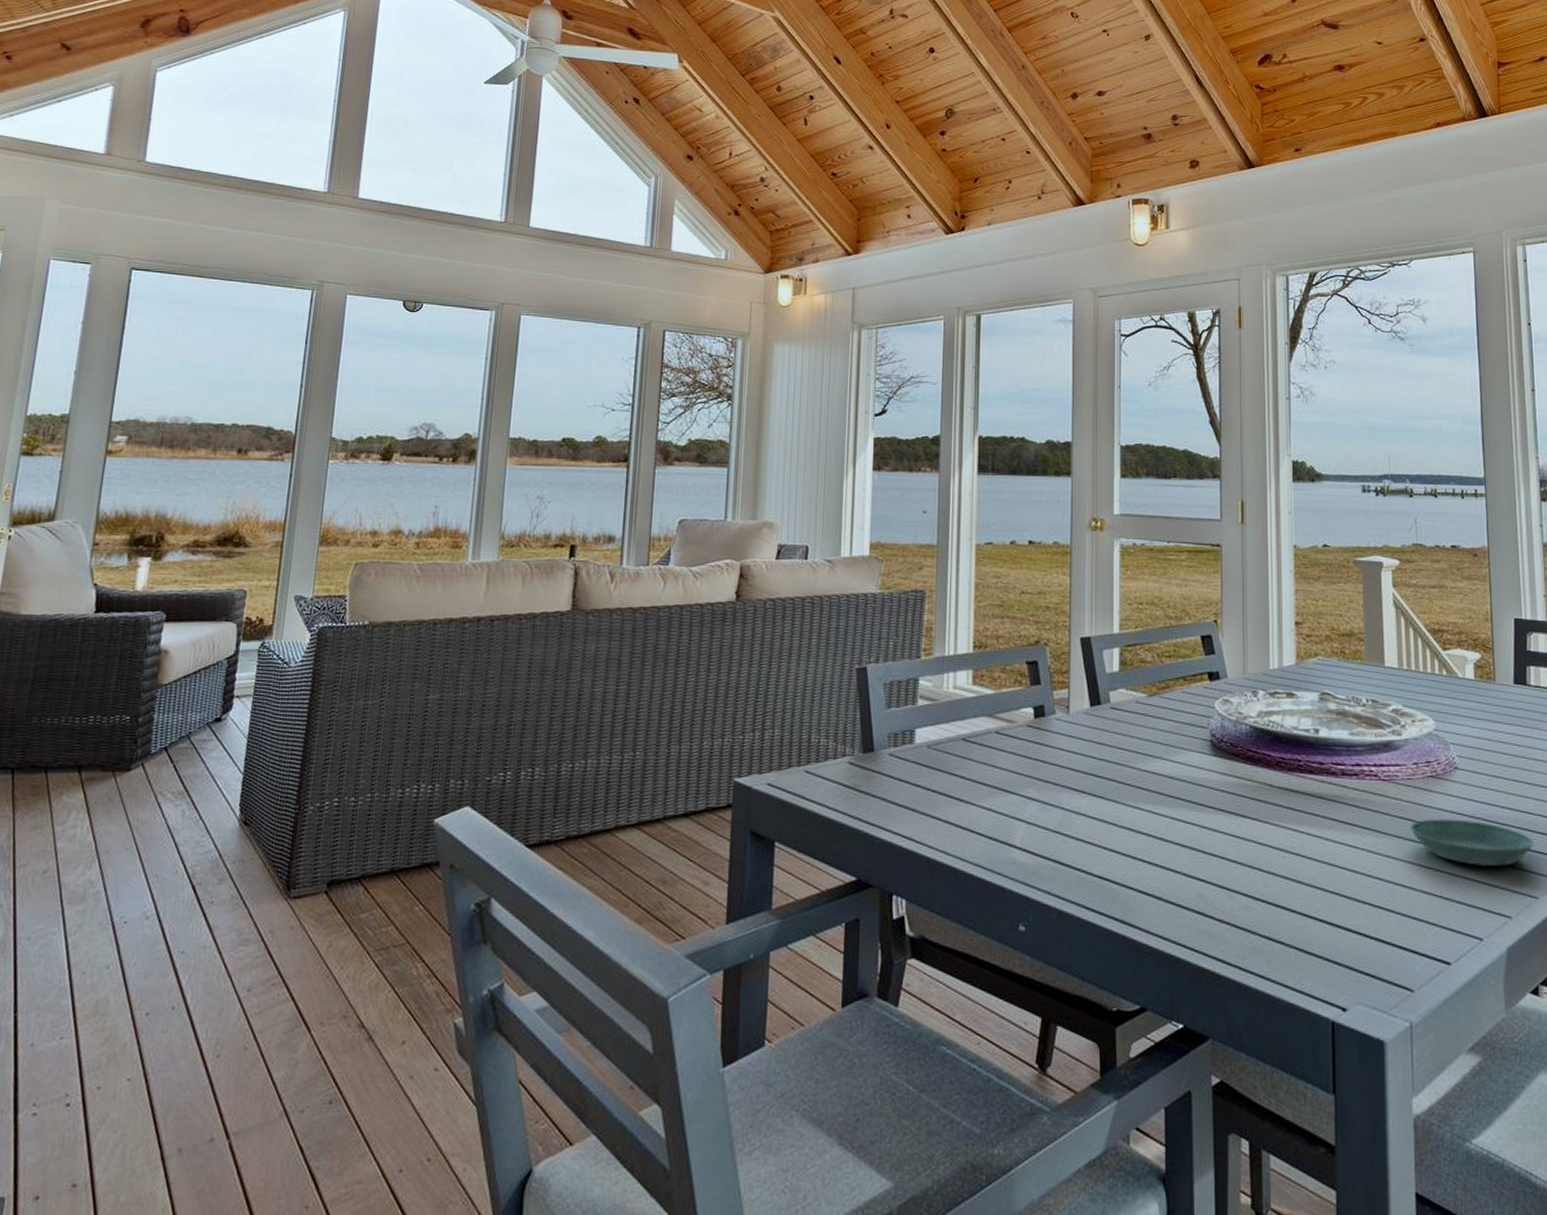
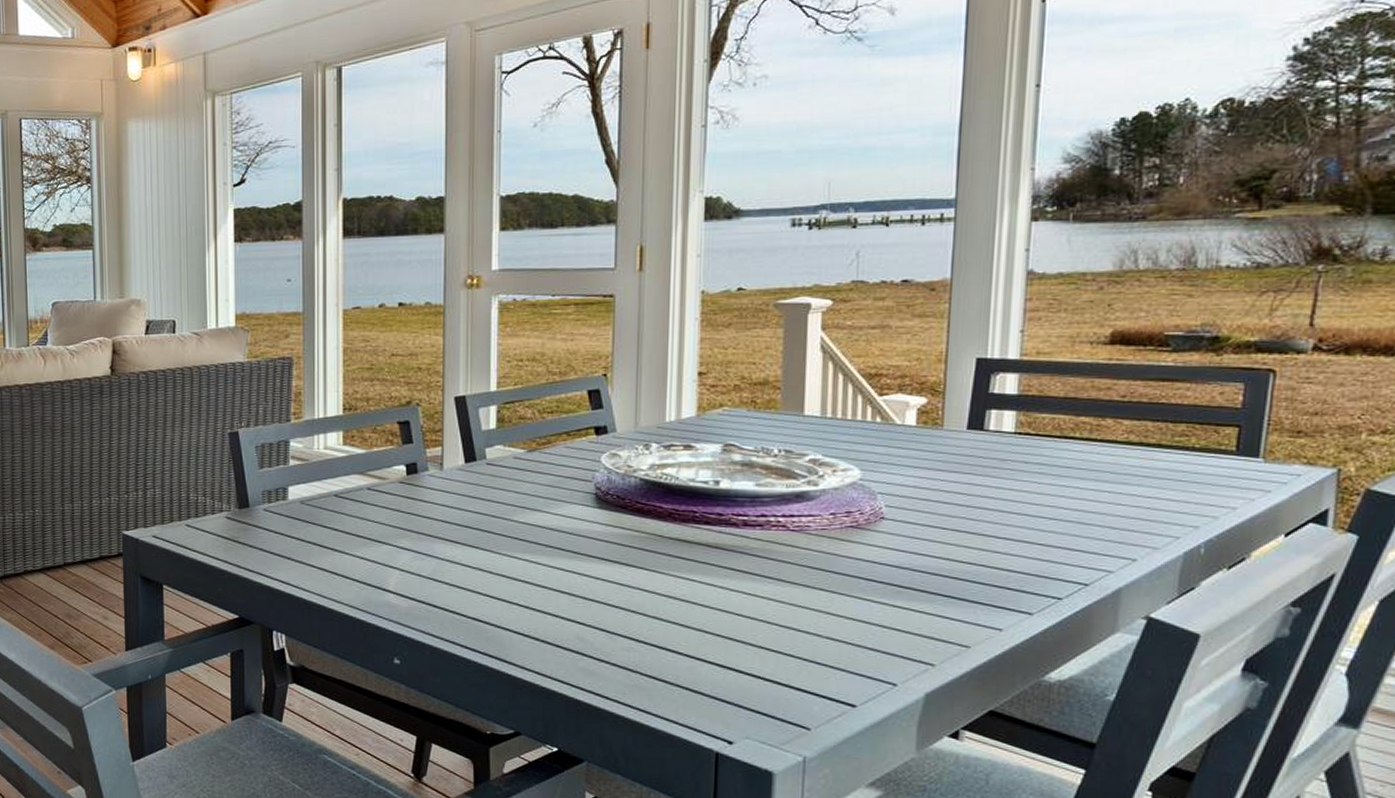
saucer: present [1410,819,1534,867] -> none [821,568,971,616]

